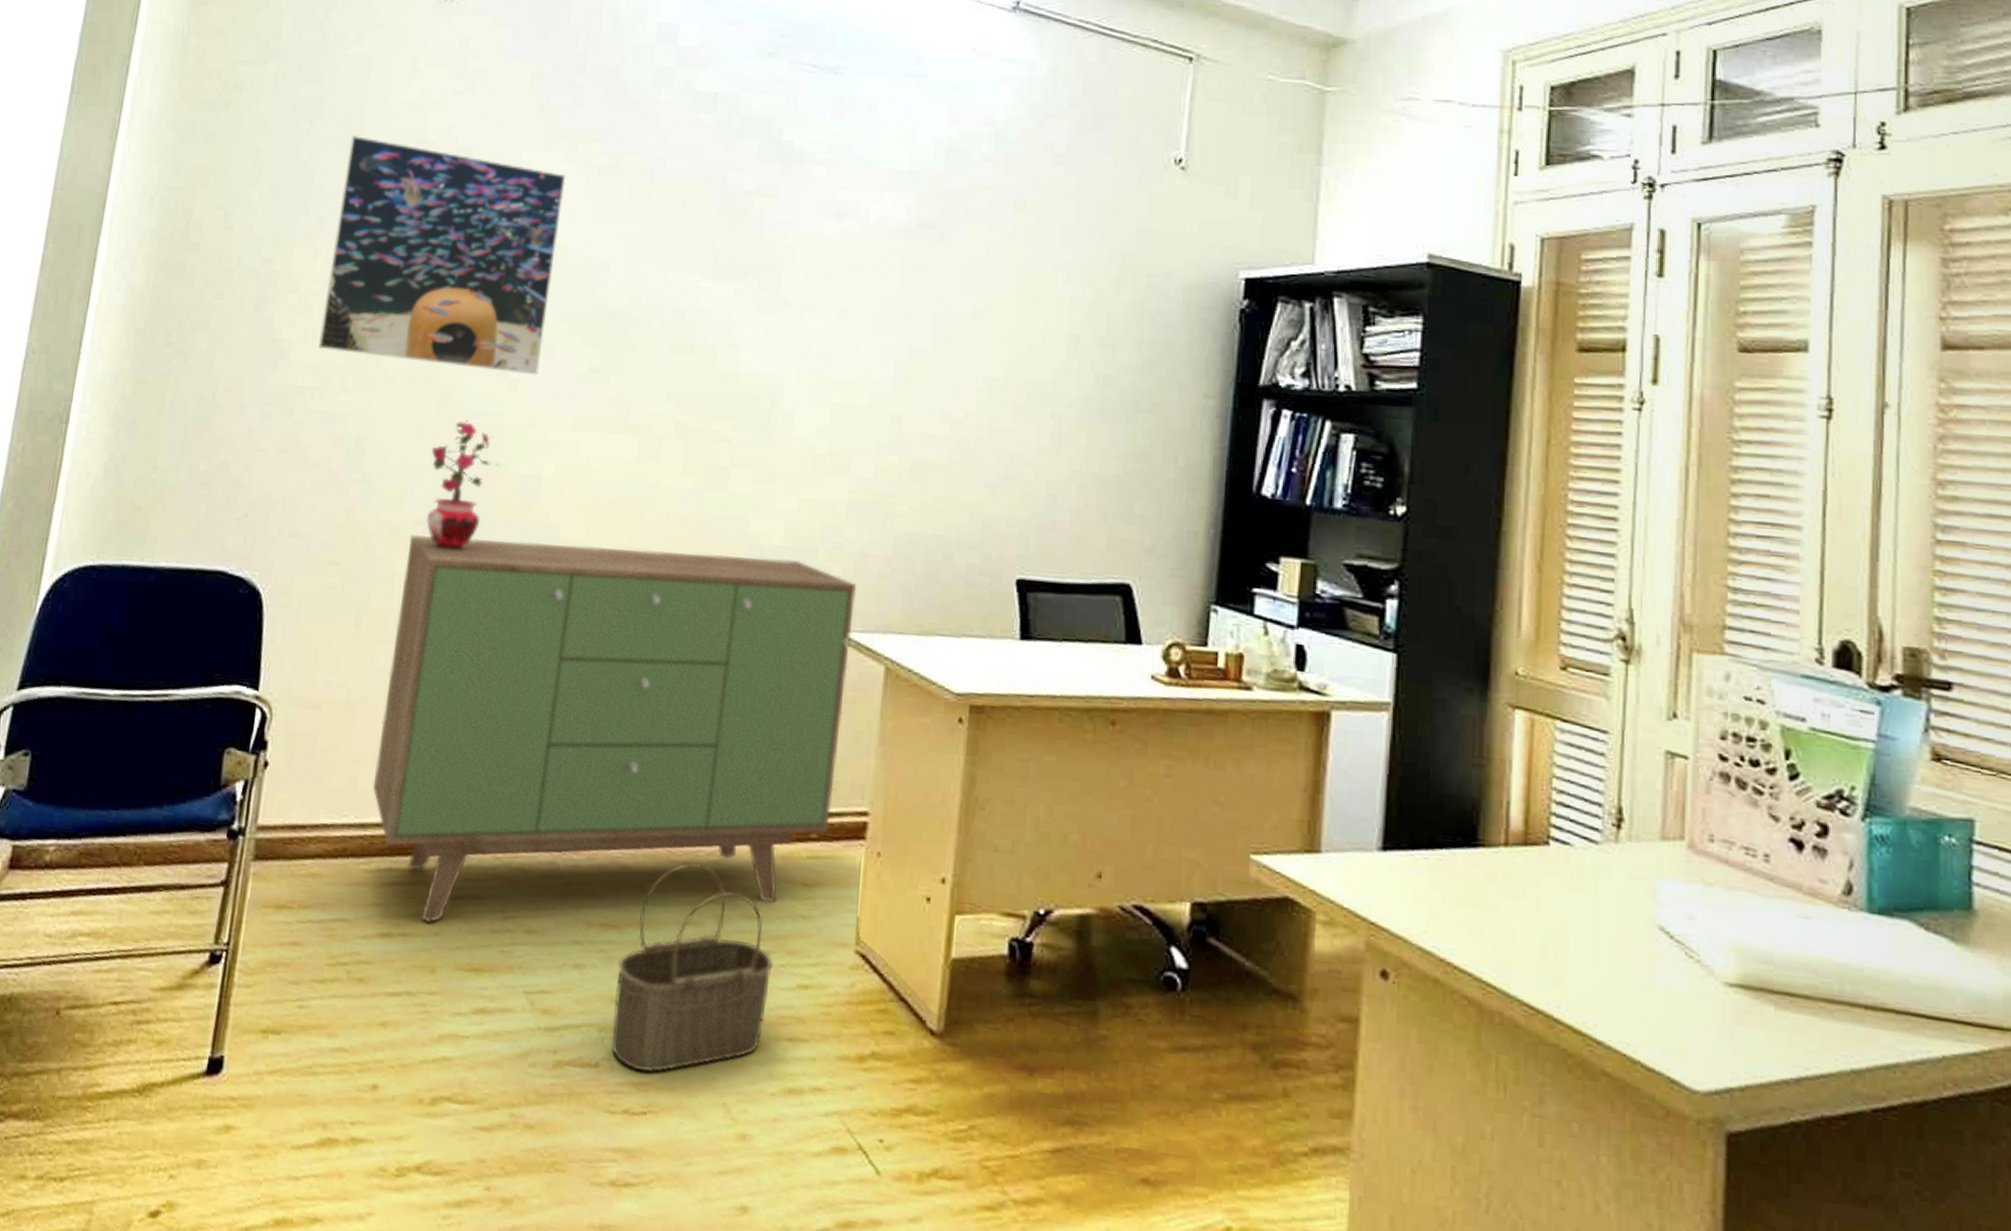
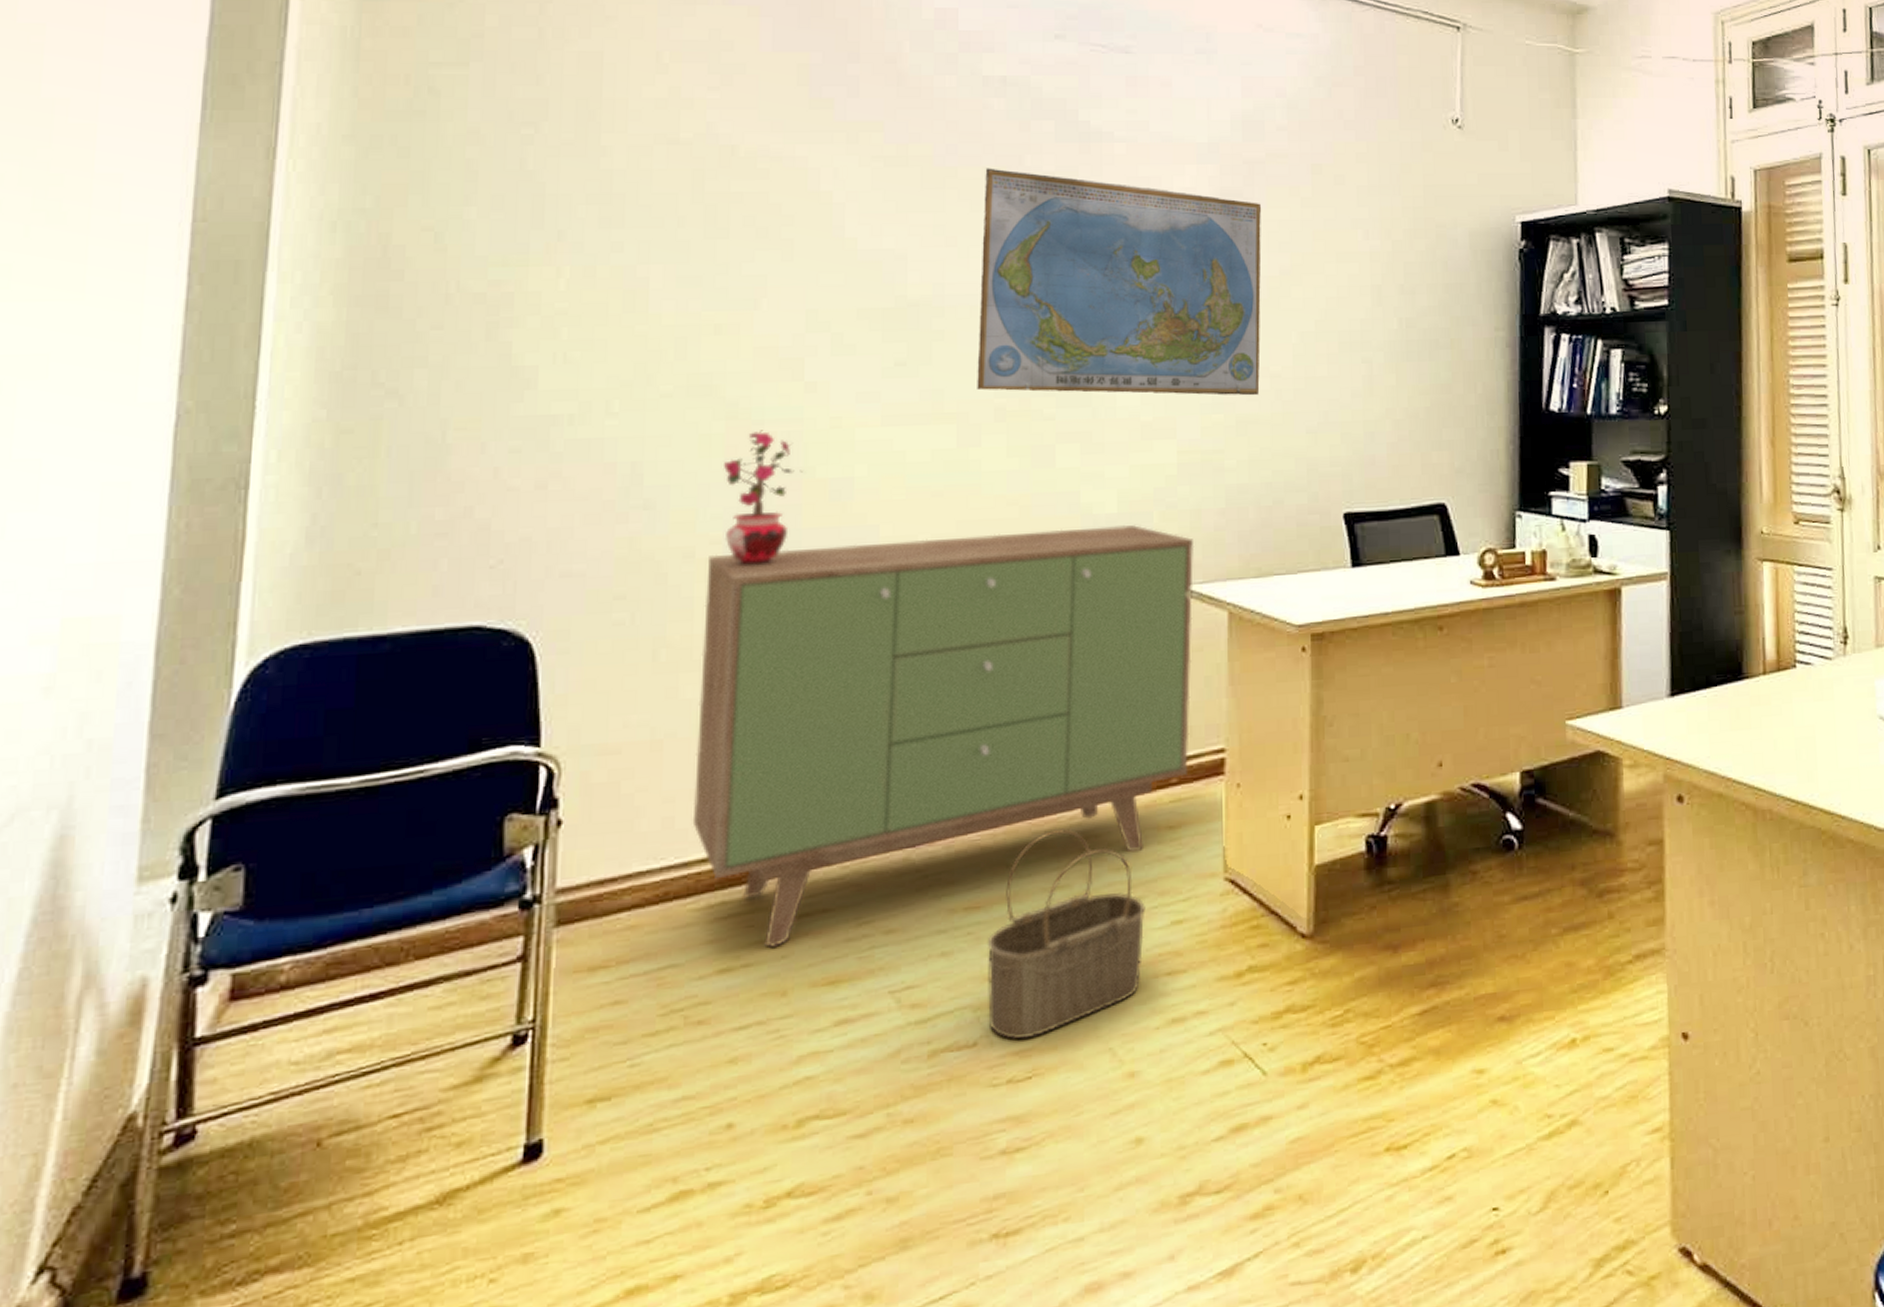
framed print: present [318,135,567,376] -> none [573,139,849,376]
world map: none [661,183,959,441] -> present [977,168,1262,396]

